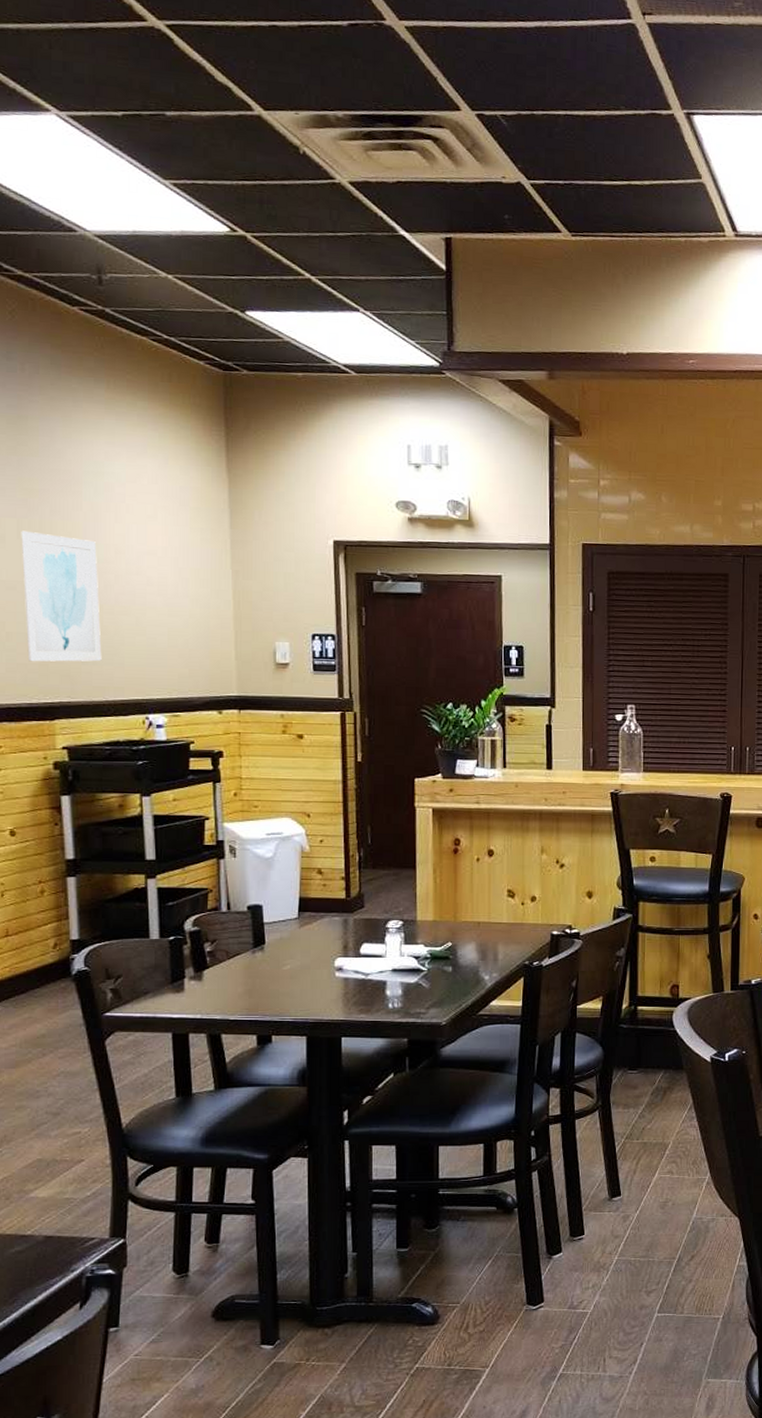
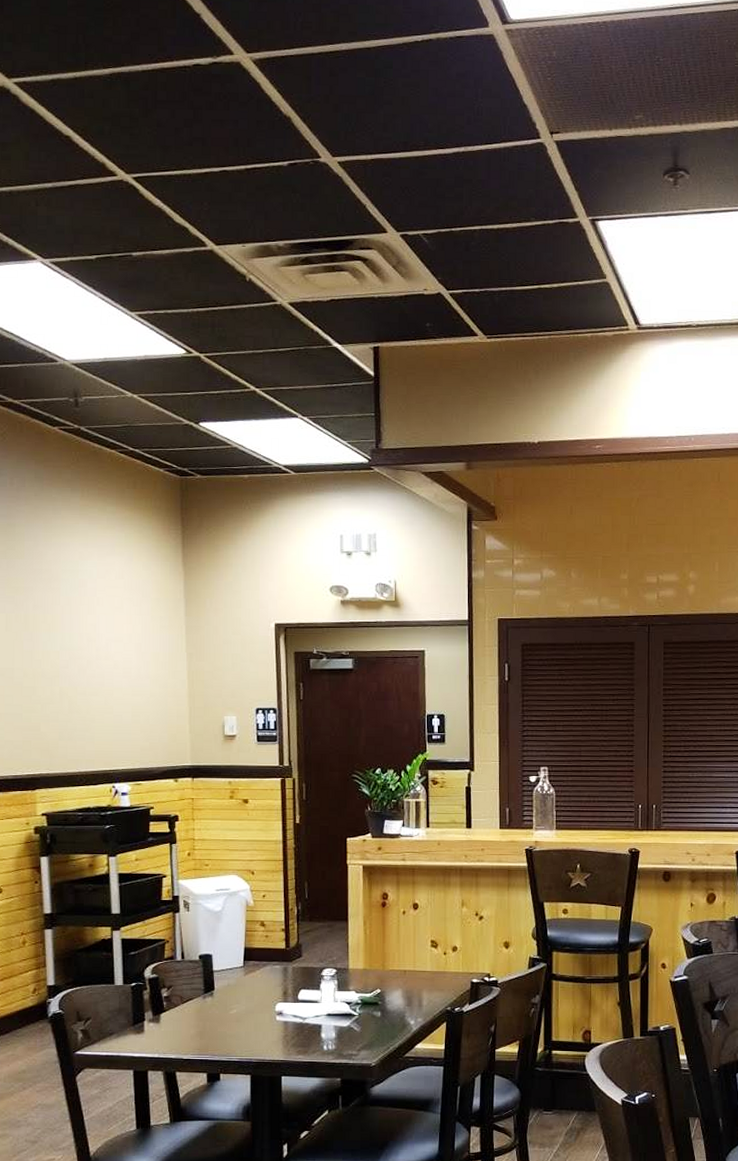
wall art: present [21,530,102,662] -> none [9,624,76,739]

